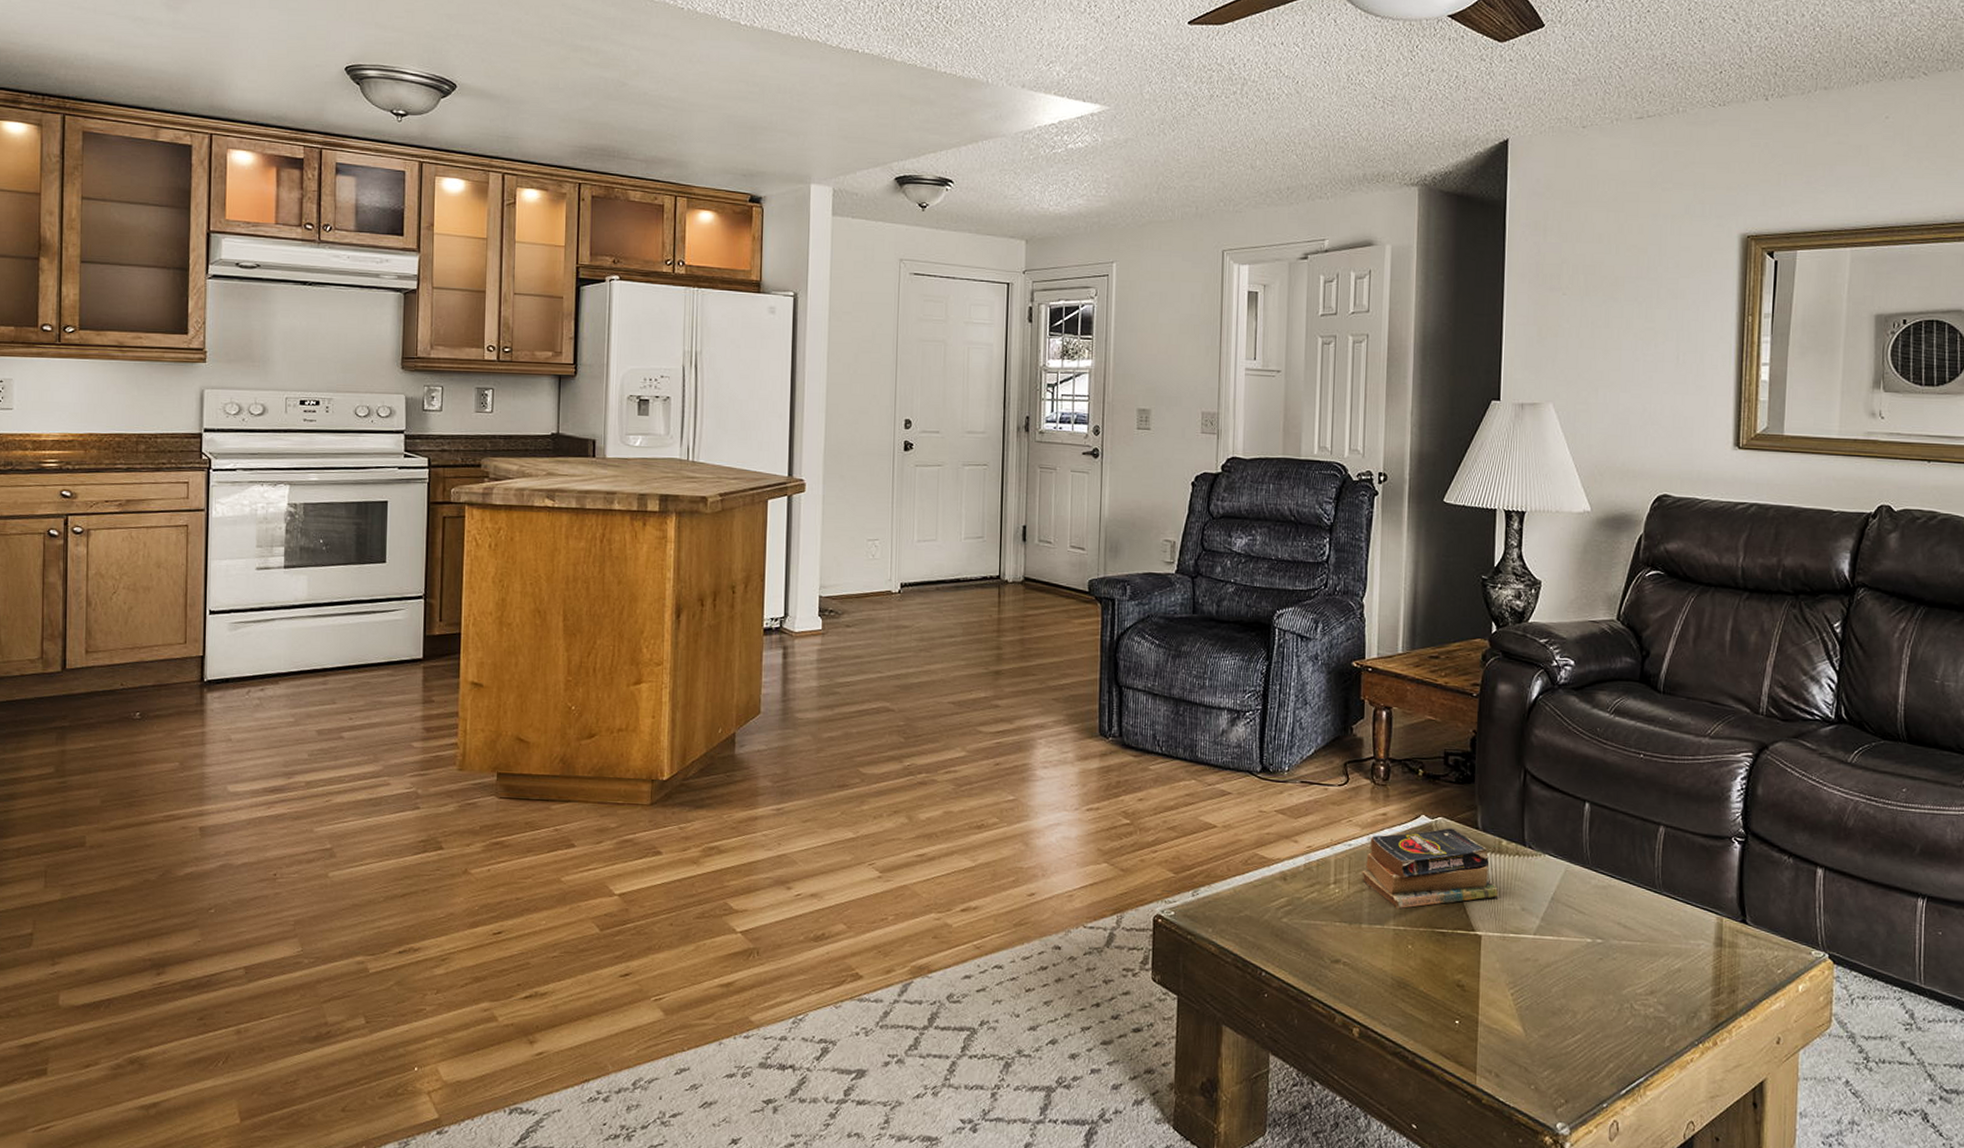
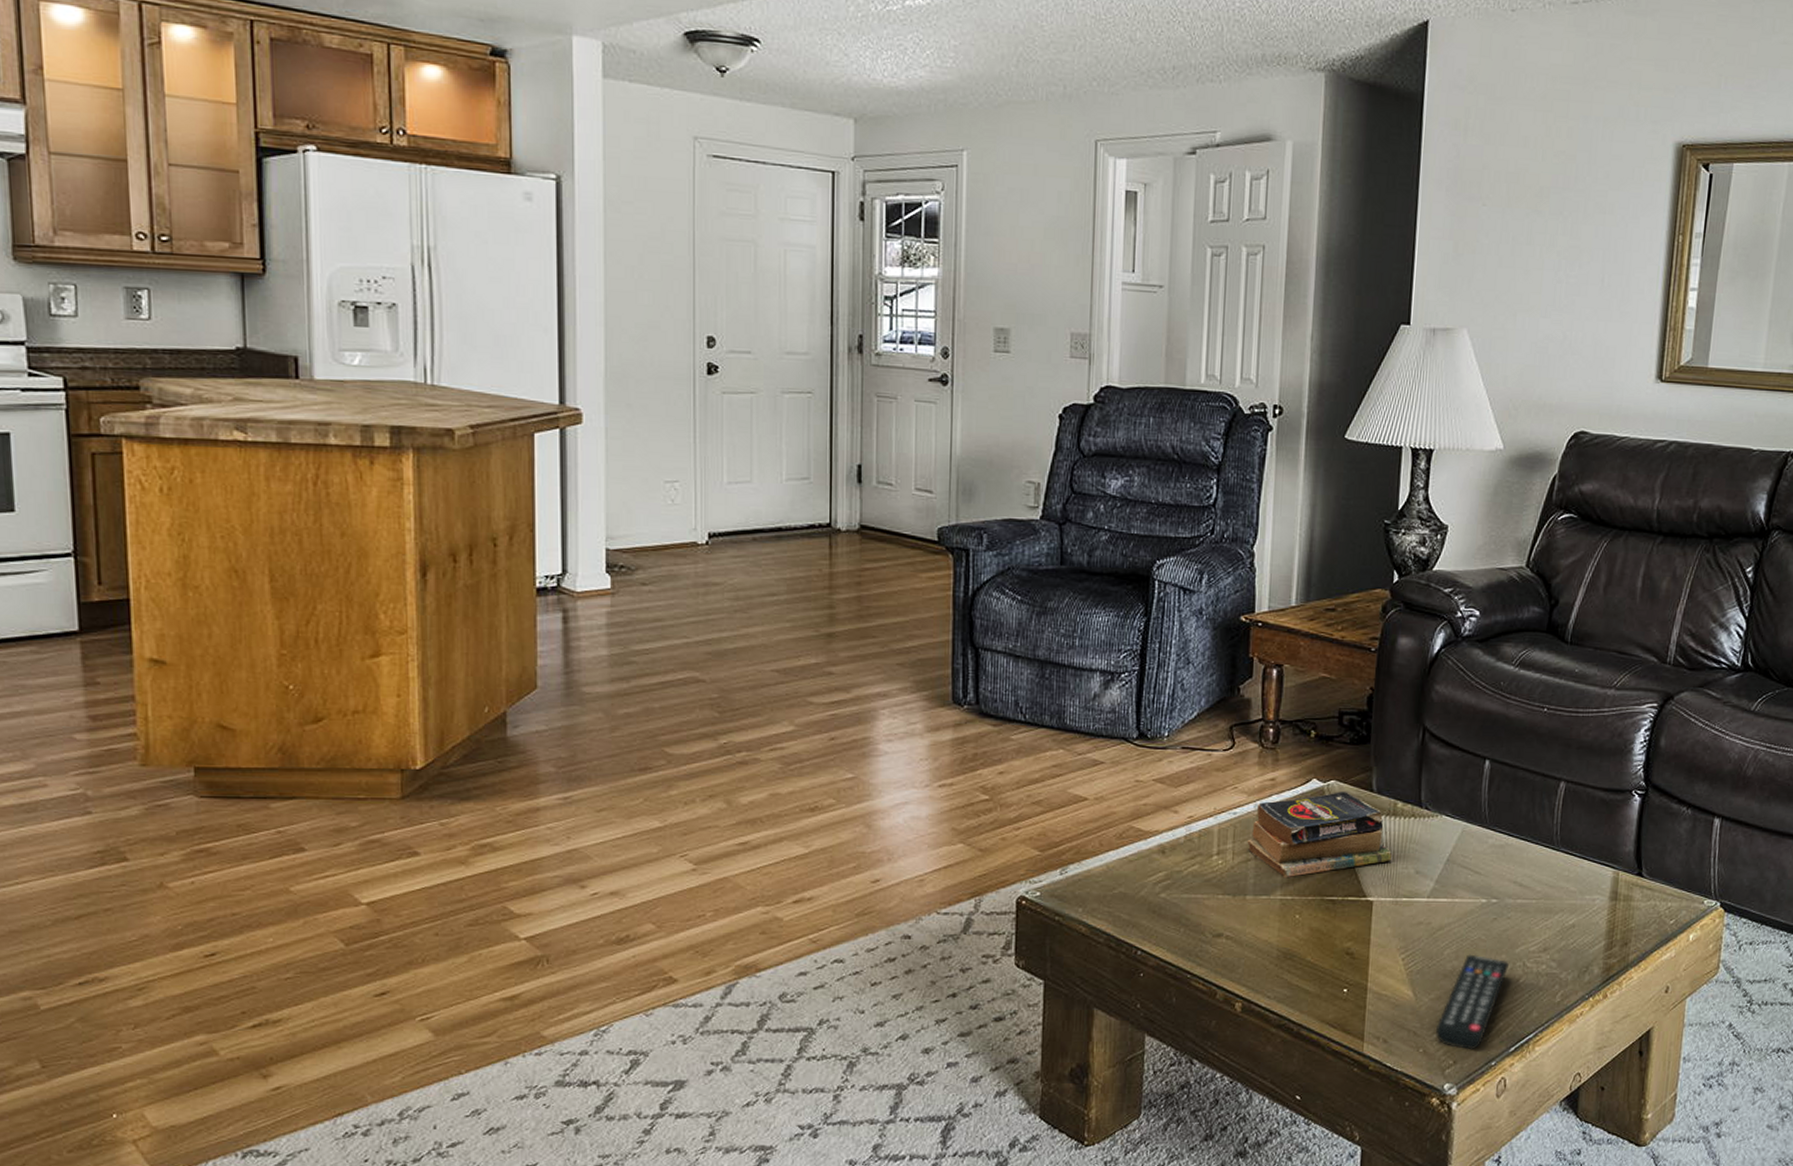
remote control: none [1547,993,1616,1090] -> present [1436,954,1509,1050]

